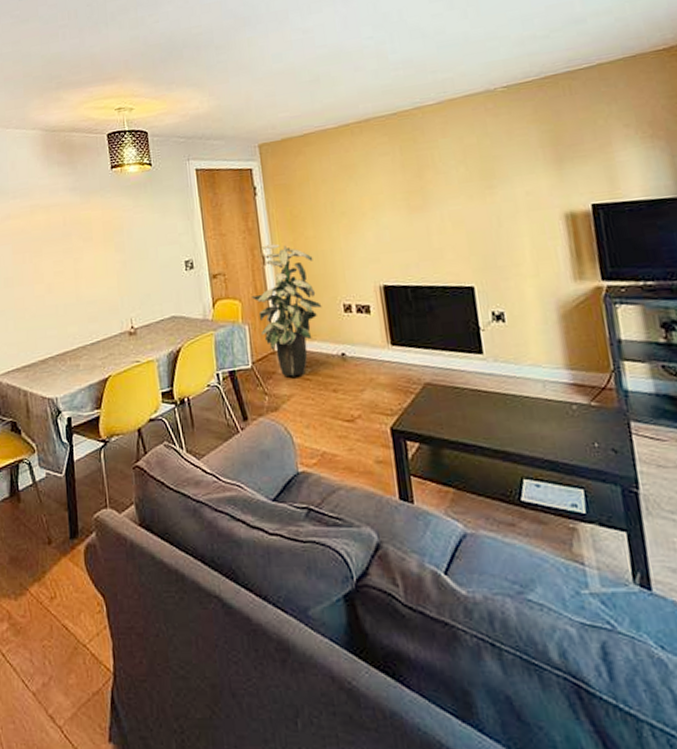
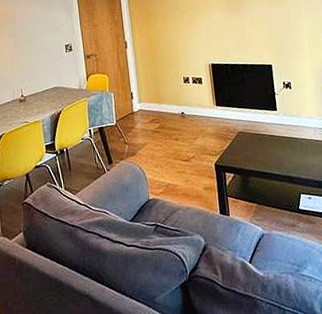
indoor plant: present [251,243,322,377] -> none [116,33,168,130]

